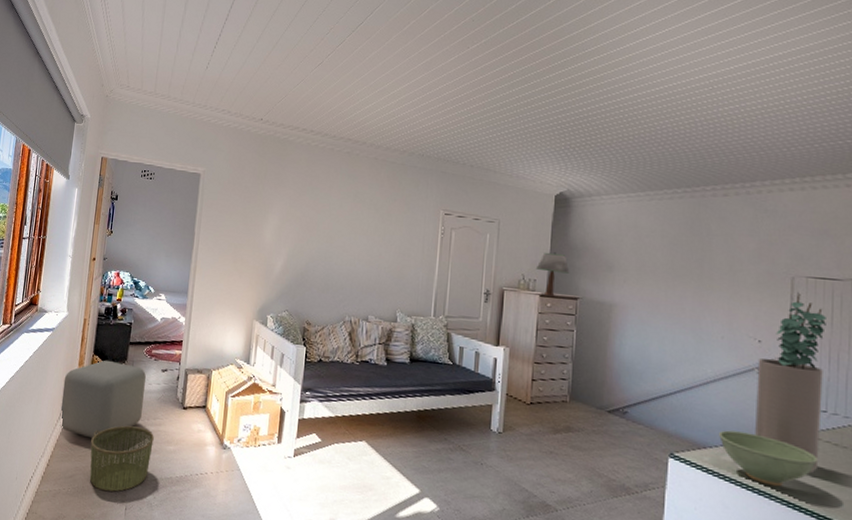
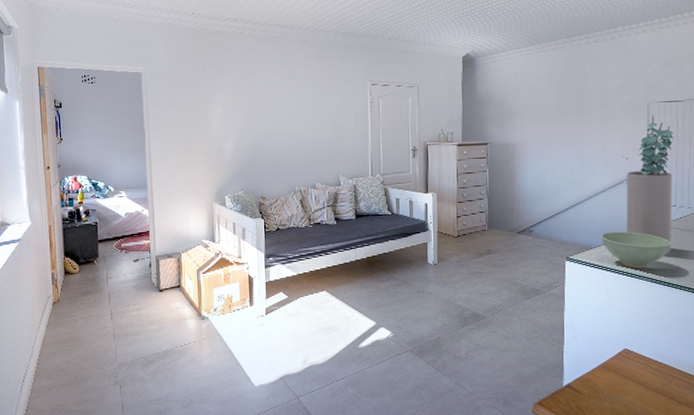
cube: present [59,360,146,441] -> none [39,260,121,333]
basket: present [89,425,154,492] -> none [76,315,137,377]
table lamp: present [535,252,570,297] -> none [452,107,480,145]

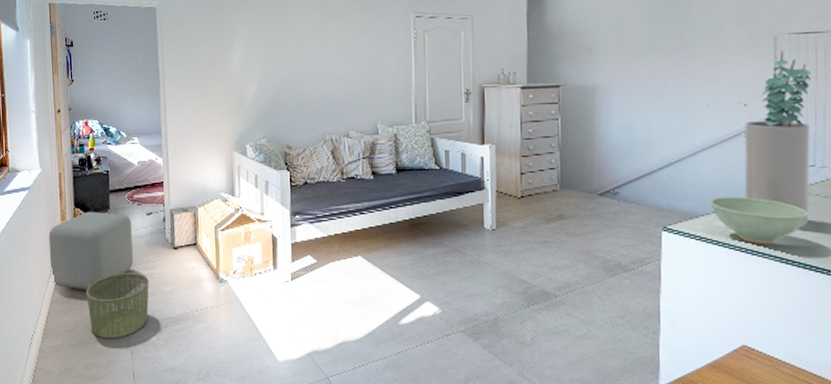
cube: none [39,260,121,333] -> present [48,211,133,291]
basket: none [76,315,137,377] -> present [86,273,149,339]

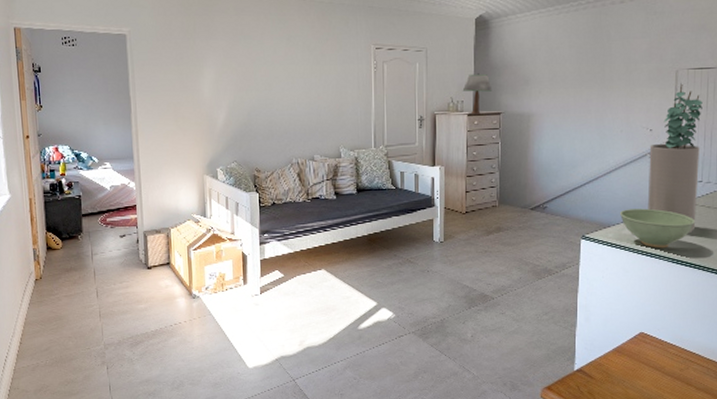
cube: present [48,211,133,291] -> none [20,235,107,311]
basket: present [86,273,149,339] -> none [60,293,124,357]
table lamp: none [514,42,550,88] -> present [462,73,493,115]

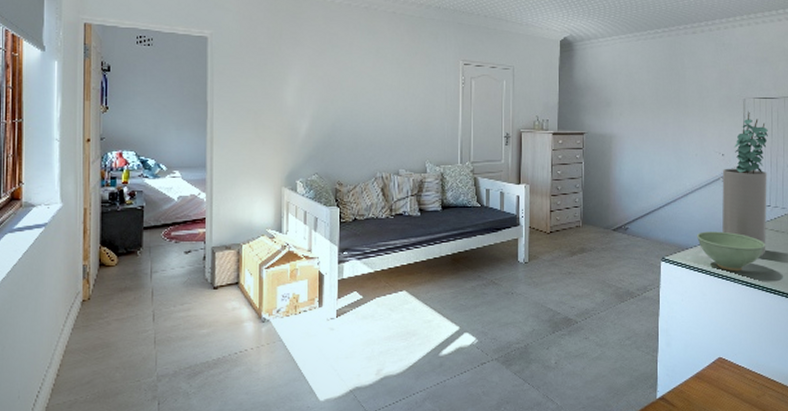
table lamp: present [462,73,493,115] -> none [547,93,576,134]

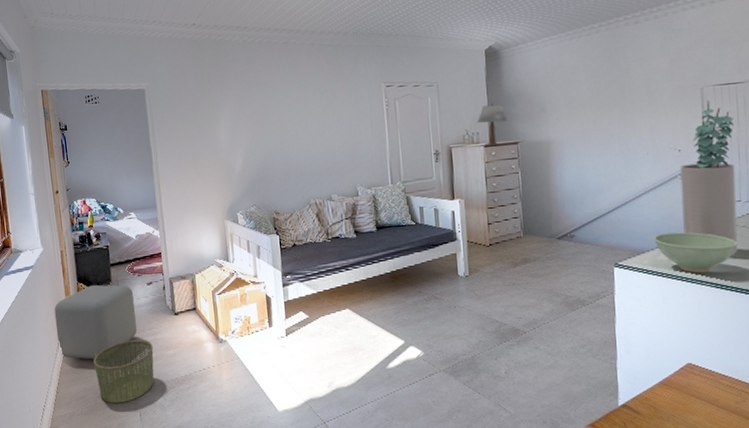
cube: none [66,250,166,338] -> present [54,284,137,360]
basket: none [109,316,183,391] -> present [93,340,154,404]
table lamp: none [547,93,576,134] -> present [477,104,508,146]

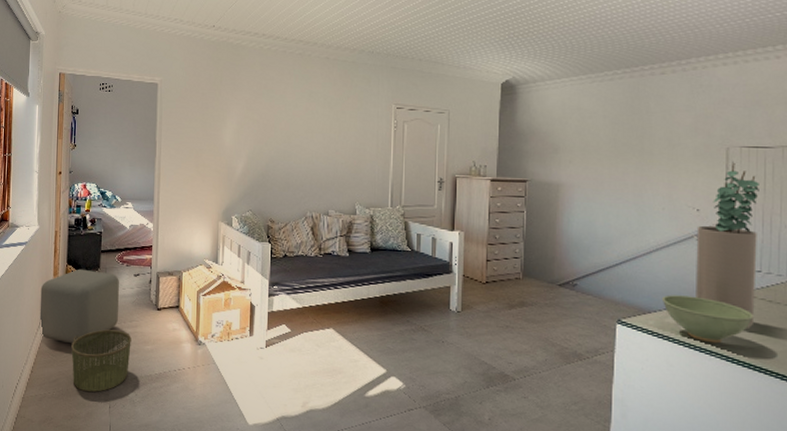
table lamp: present [477,104,508,146] -> none [485,138,518,181]

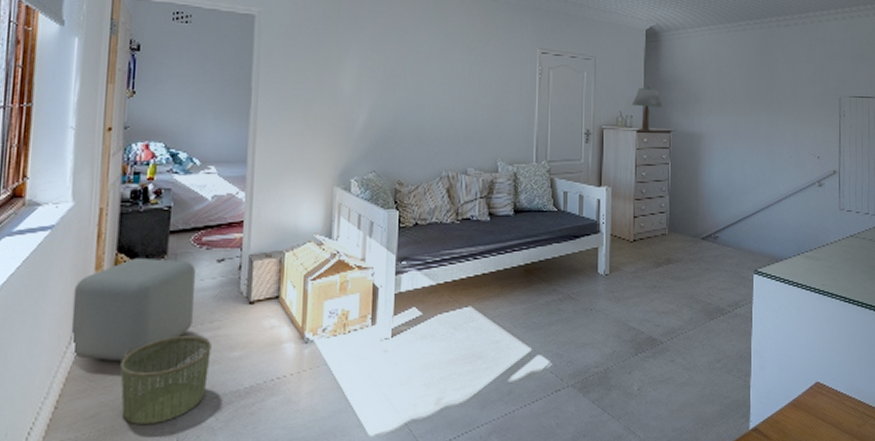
table lamp: none [485,138,518,181] -> present [631,87,663,131]
bowl: present [661,295,753,344] -> none [791,241,864,286]
vase: present [696,163,759,330] -> none [818,112,865,270]

